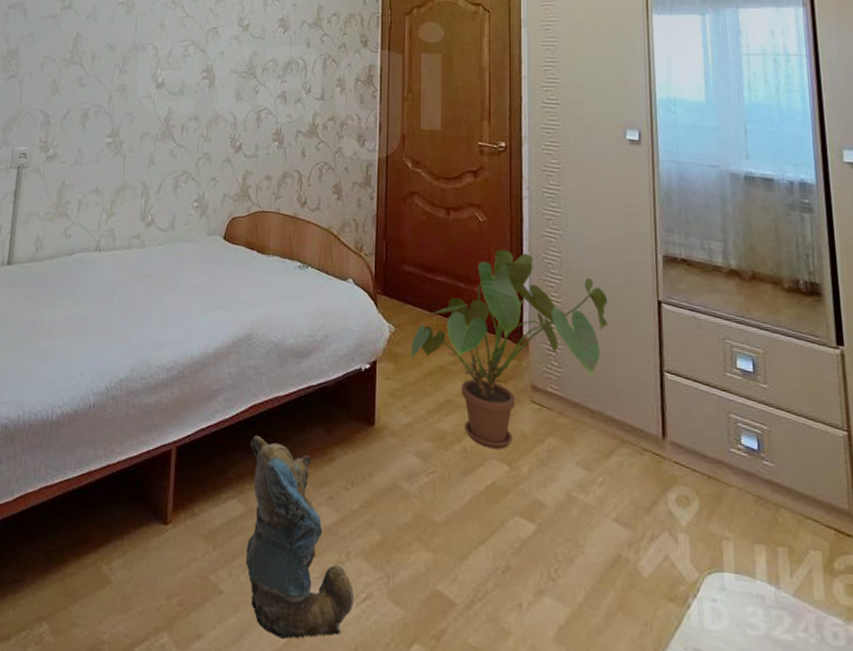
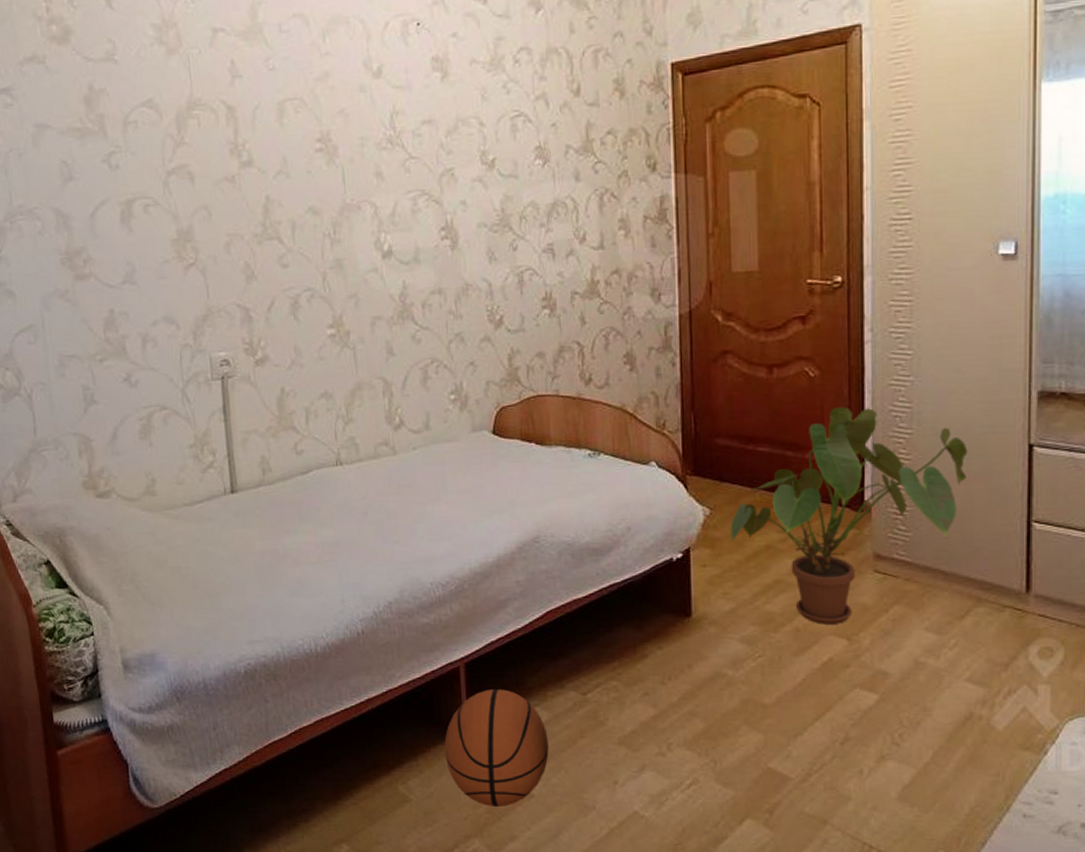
basketball: none [148,475,241,601] -> present [444,689,549,807]
teddy bear: present [245,435,354,639] -> none [549,641,678,830]

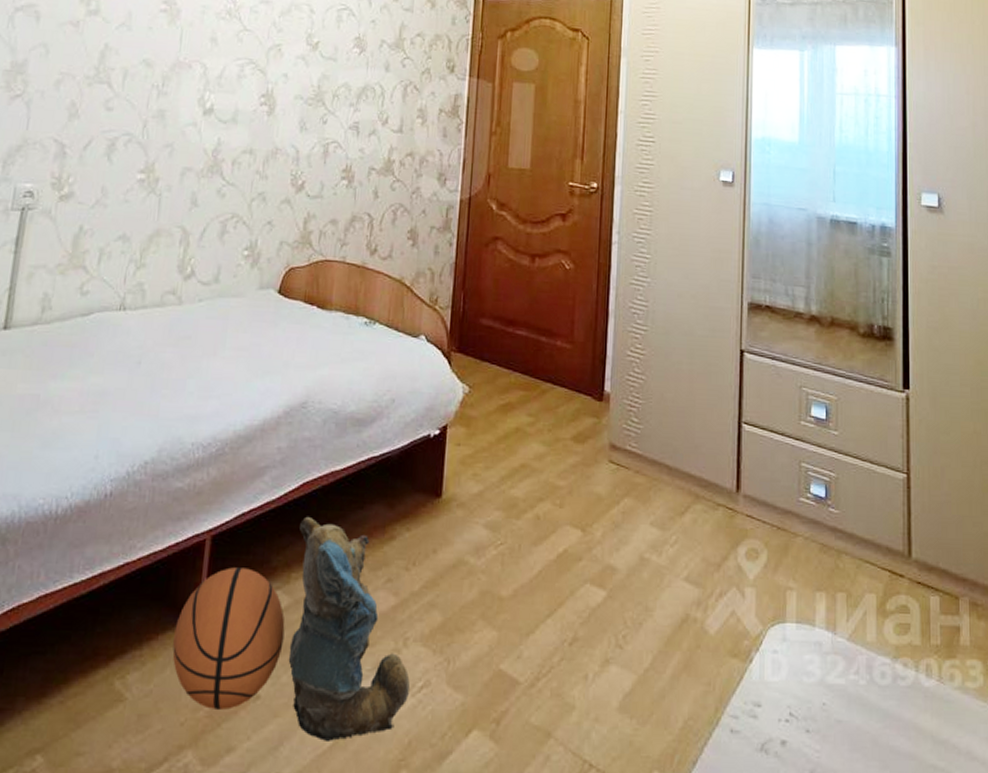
teddy bear: none [549,641,678,830] -> present [288,516,410,741]
house plant: present [730,406,968,624] -> none [485,299,692,514]

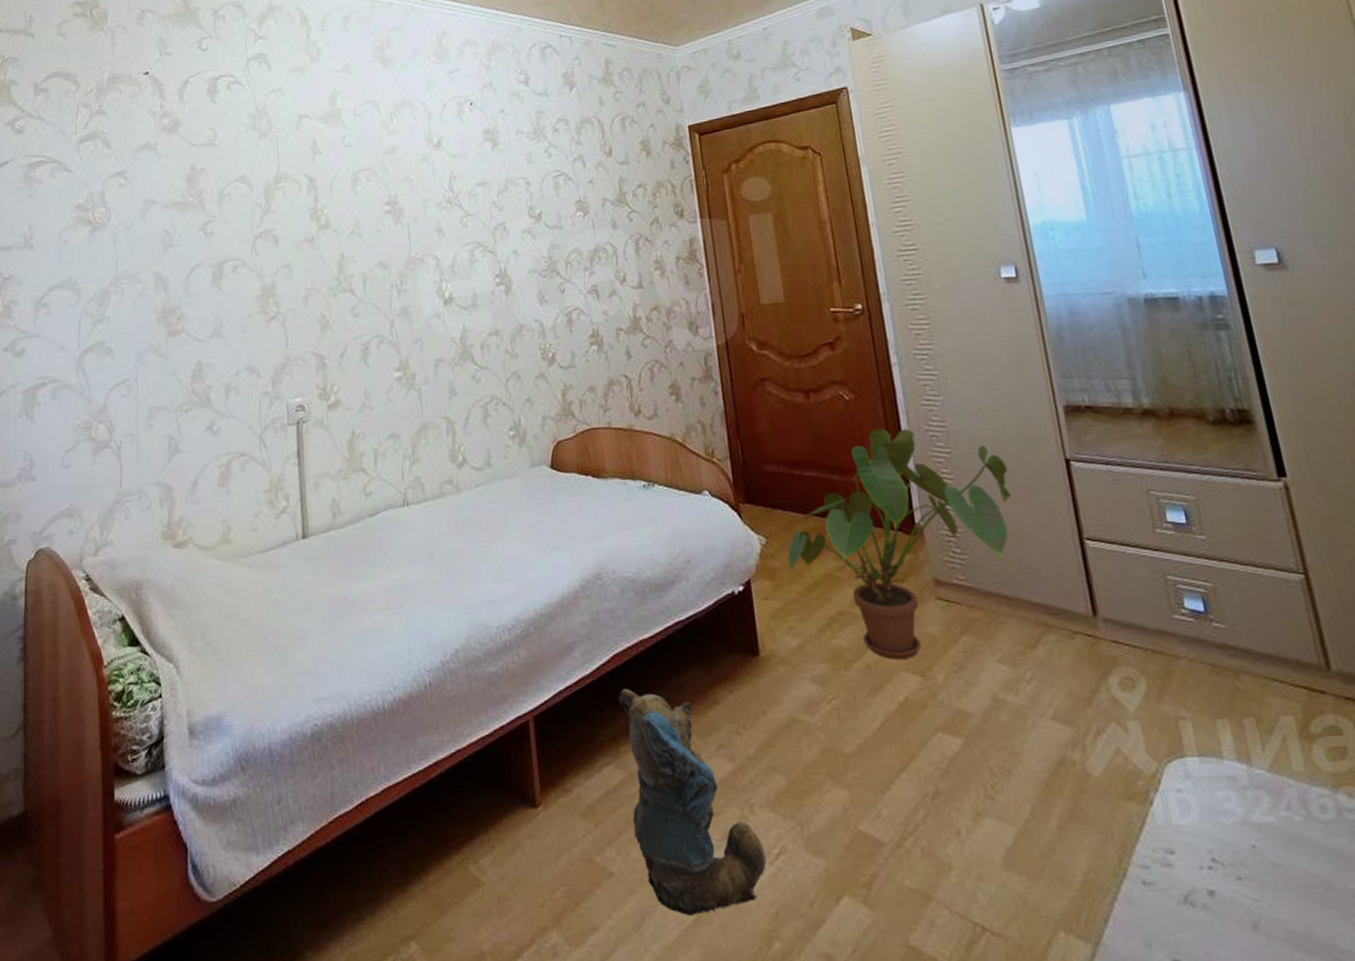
basketball: present [172,567,285,710] -> none [516,745,627,889]
house plant: none [485,299,692,514] -> present [787,428,1011,660]

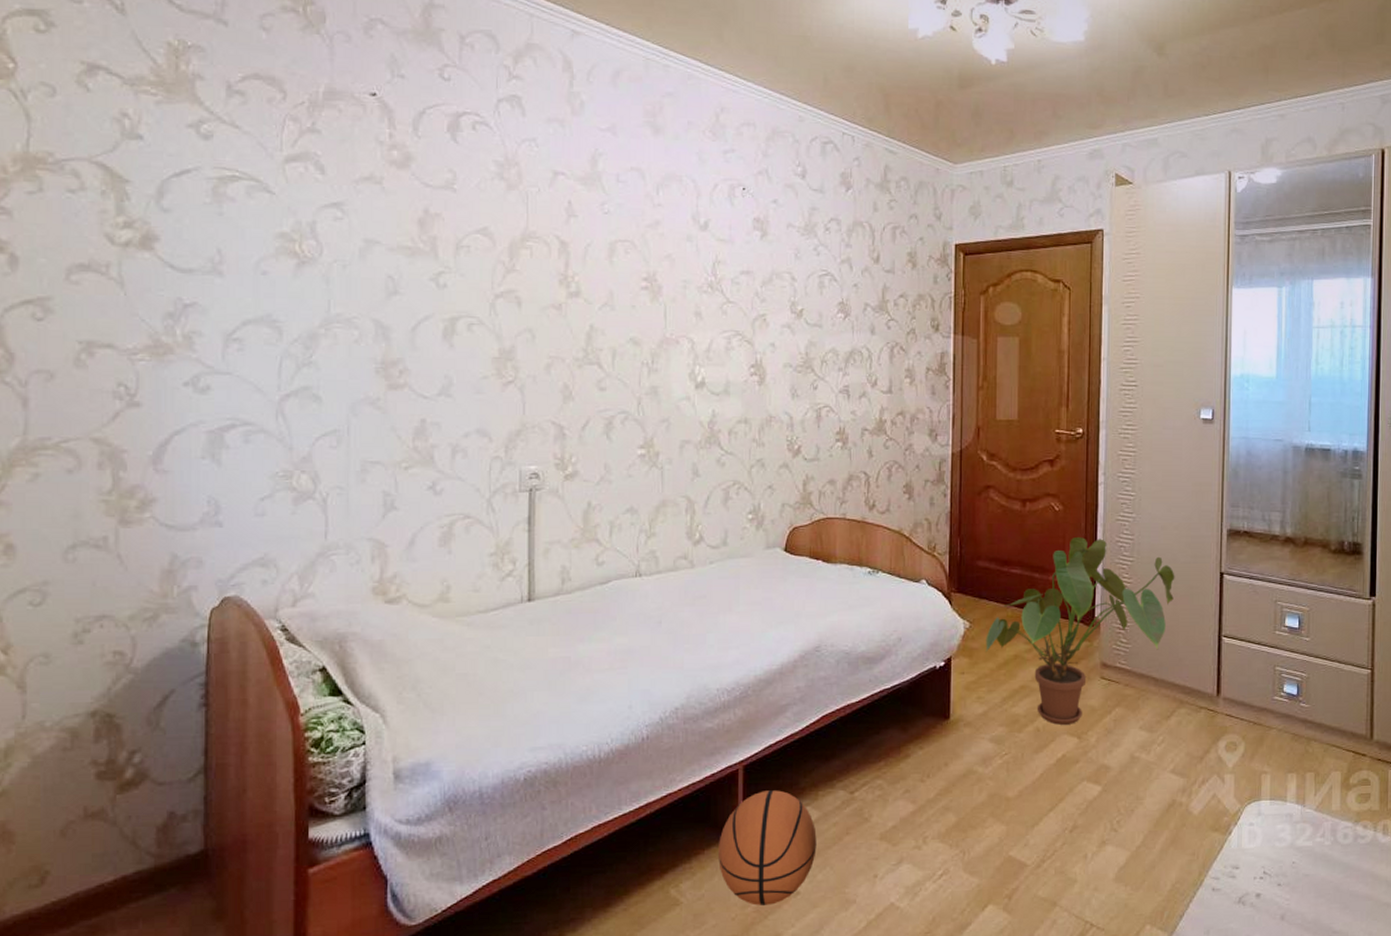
basketball: none [516,745,627,889] -> present [718,790,817,906]
teddy bear: present [618,688,766,915] -> none [822,743,931,923]

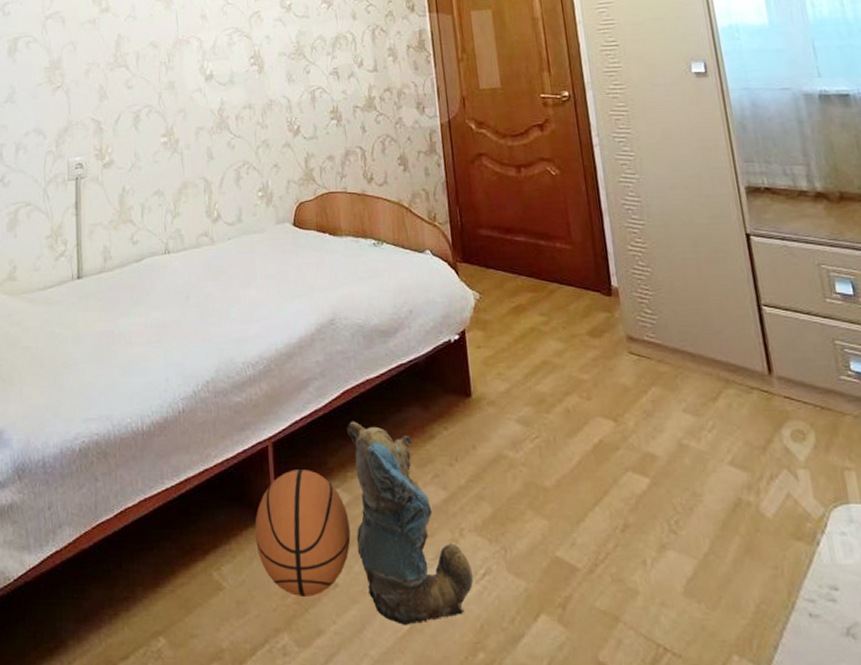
teddy bear: none [822,743,931,923] -> present [347,421,473,625]
house plant: present [985,536,1175,725] -> none [498,200,697,405]

